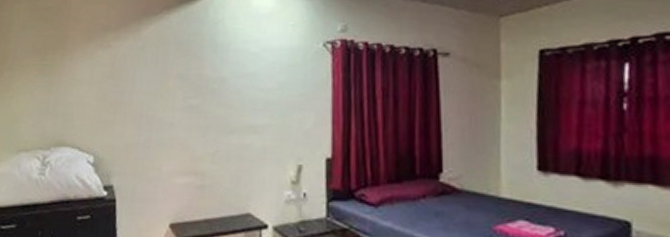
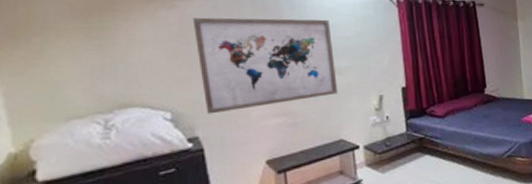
wall art: none [122,59,252,163] -> present [192,17,338,115]

